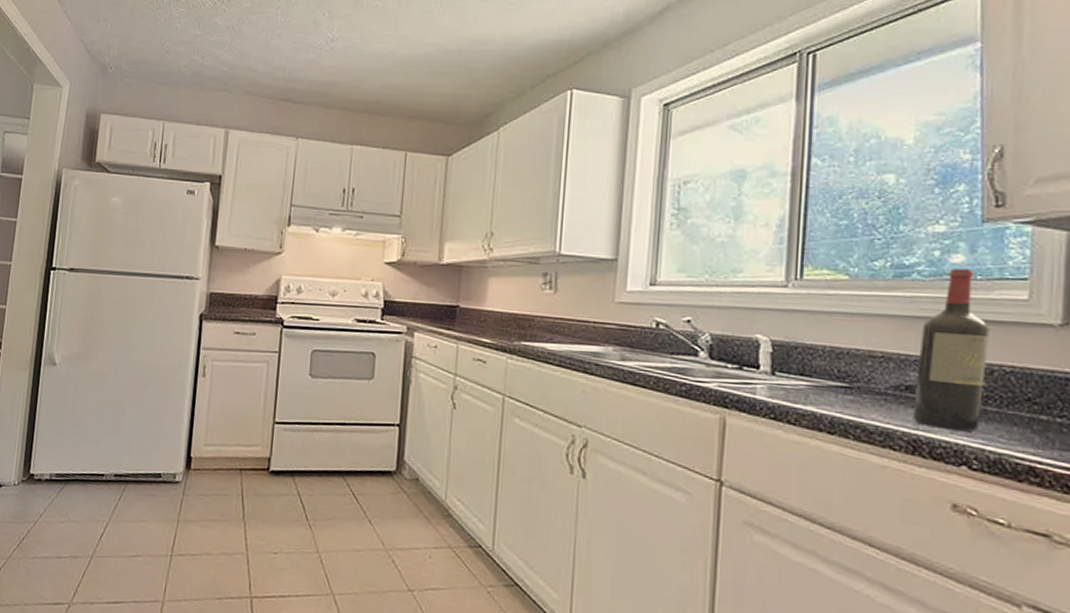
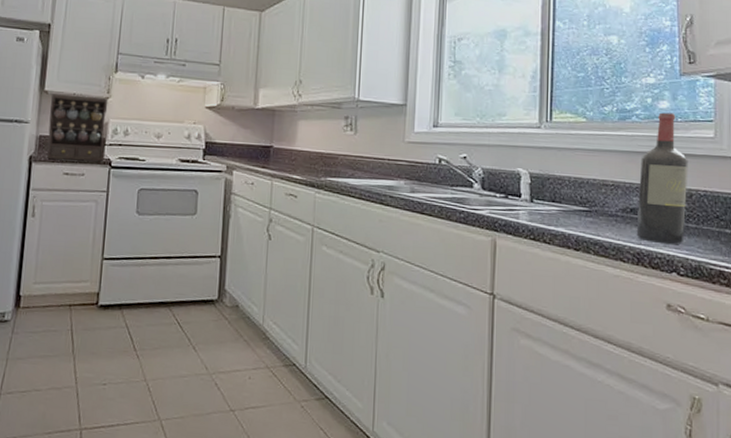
spice rack: none [217,249,281,321] -> present [47,93,109,162]

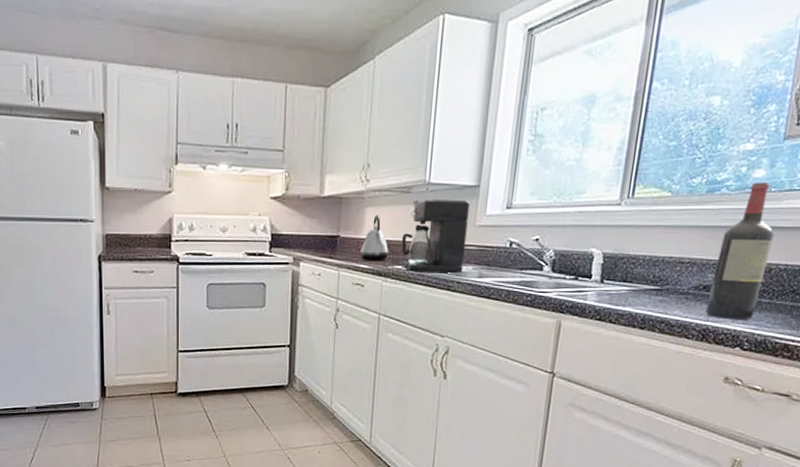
spice rack: present [47,93,109,162] -> none [112,190,171,259]
kettle: none [293,127,322,172] -> present [360,215,390,261]
coffee maker: none [333,115,398,188] -> present [400,200,470,274]

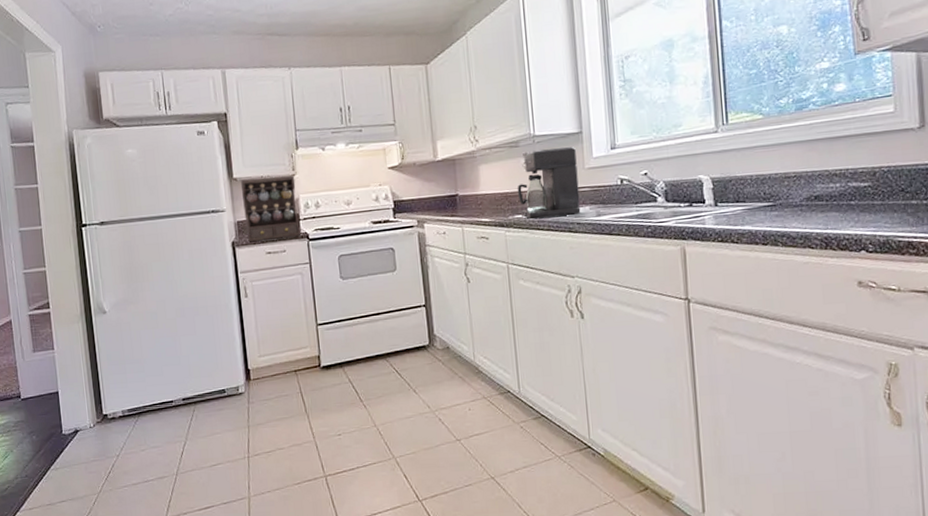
spice rack: none [112,190,171,259] -> present [240,176,301,242]
kettle: present [360,215,390,261] -> none [480,170,508,214]
wine bottle: present [705,182,775,320] -> none [821,94,871,225]

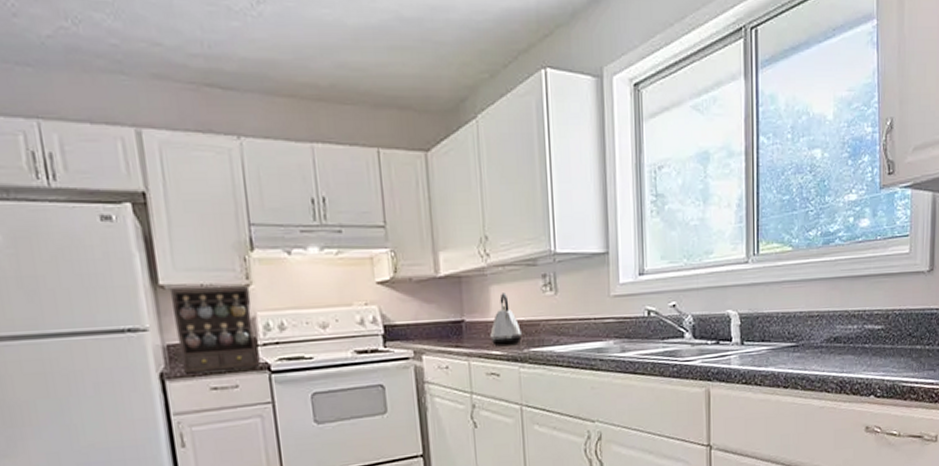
kettle: none [480,170,508,214] -> present [490,293,523,346]
coffee maker: present [517,147,581,219] -> none [533,270,604,354]

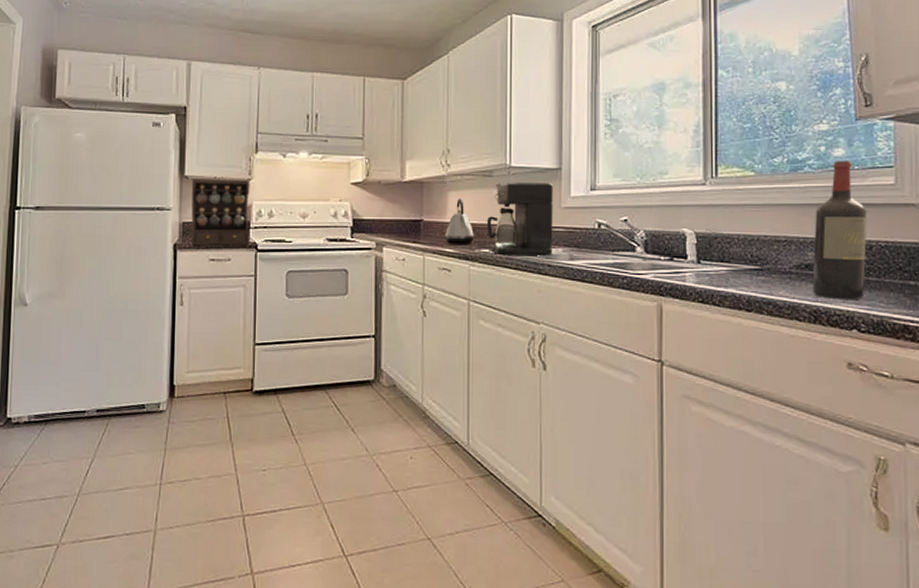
coffee maker: none [533,270,604,354] -> present [486,183,553,257]
wine bottle: none [839,231,886,369] -> present [812,161,868,299]

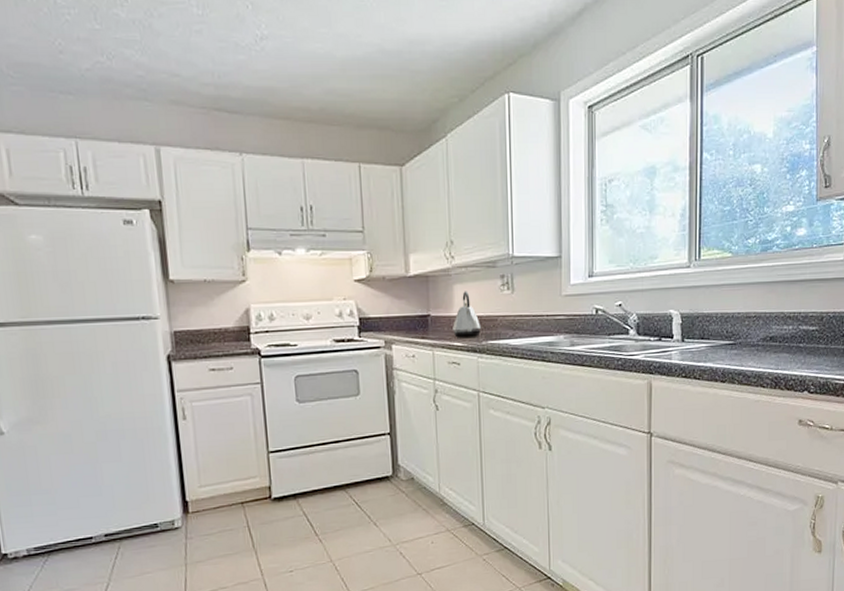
spice rack: present [191,178,250,247] -> none [178,281,251,357]
coffee maker: present [486,183,553,257] -> none [492,272,555,346]
wine bottle: present [812,161,868,299] -> none [774,240,821,366]

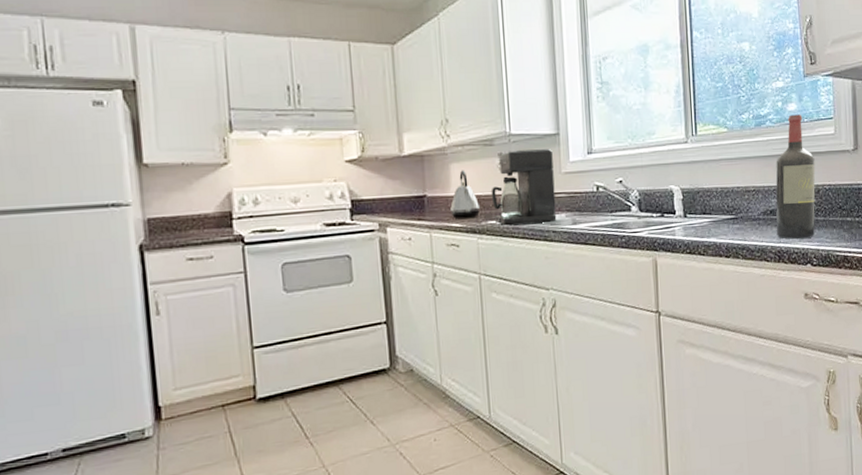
coffee maker: none [492,272,555,346] -> present [491,149,557,226]
wine bottle: none [774,240,821,366] -> present [775,114,816,239]

